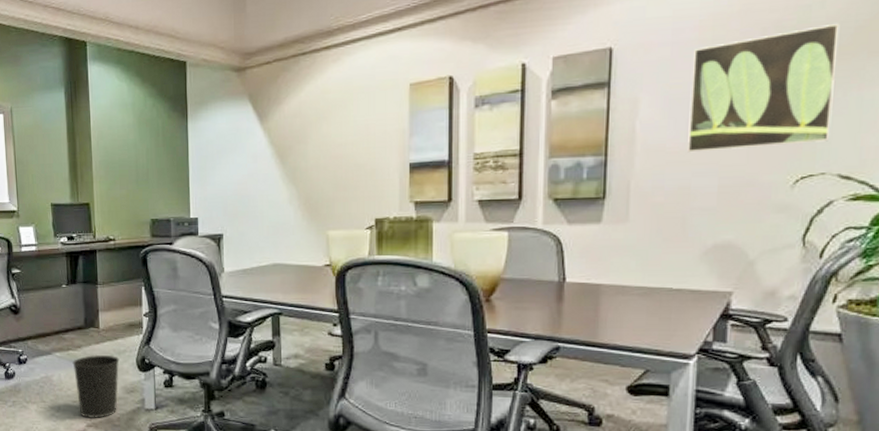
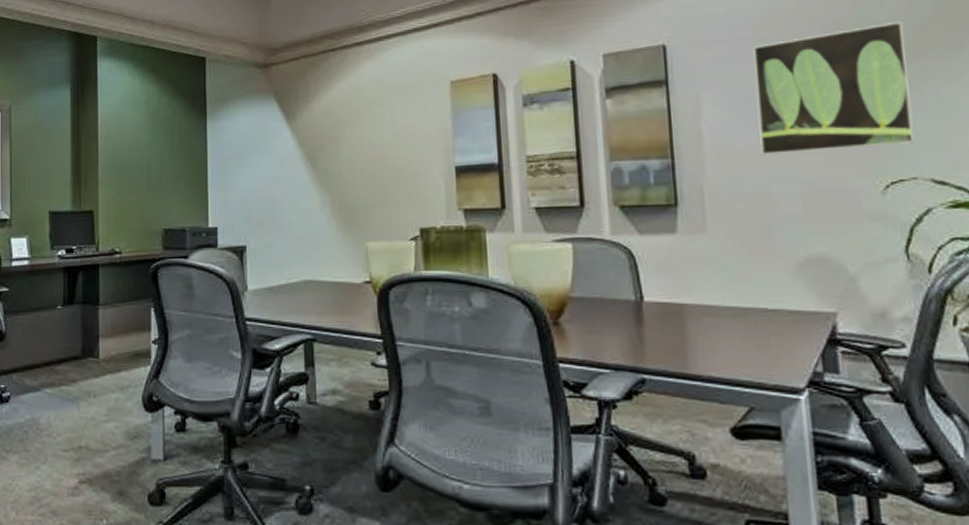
wastebasket: present [72,354,120,418] -> none [65,390,122,472]

